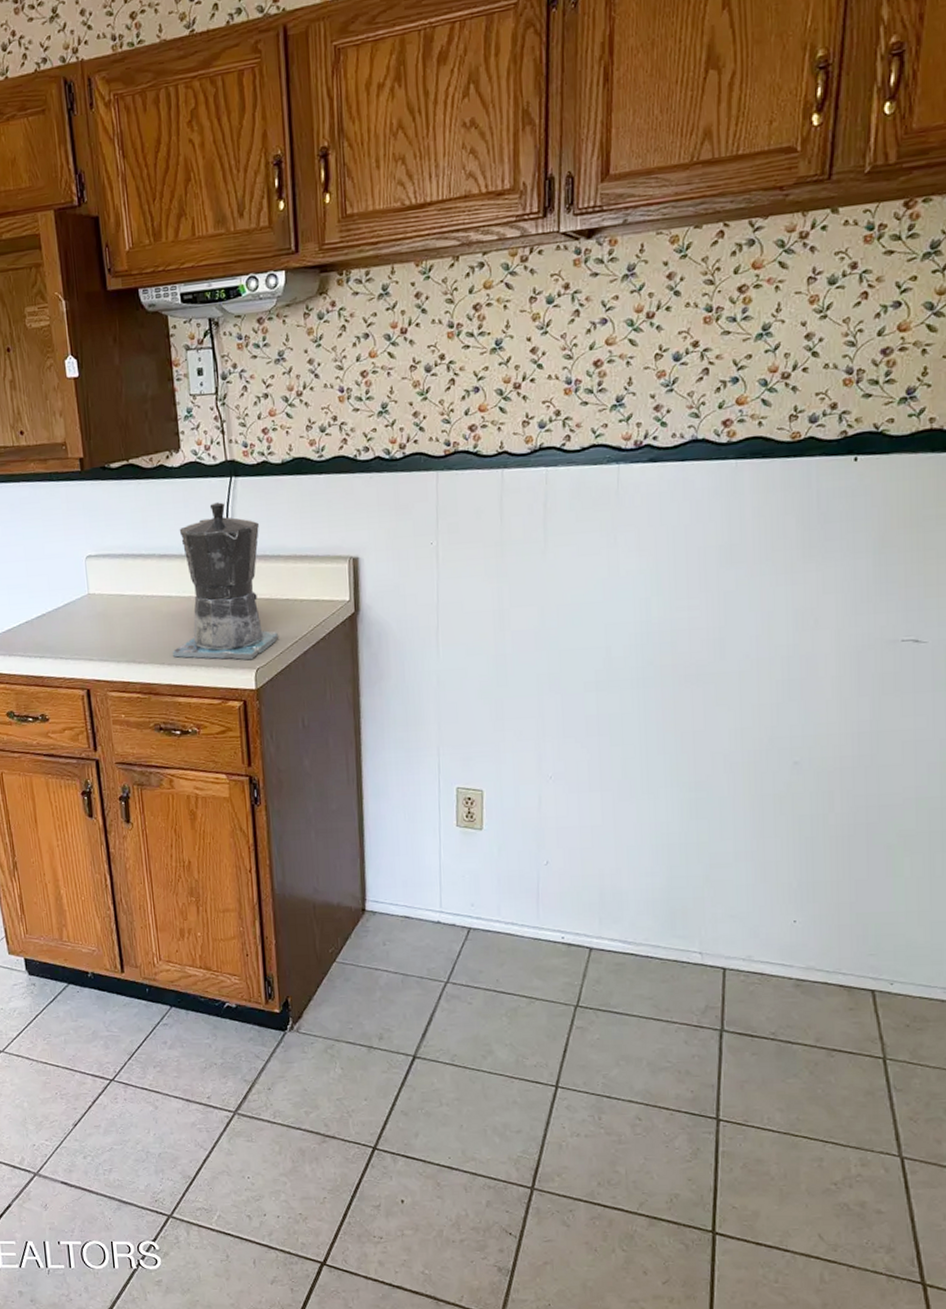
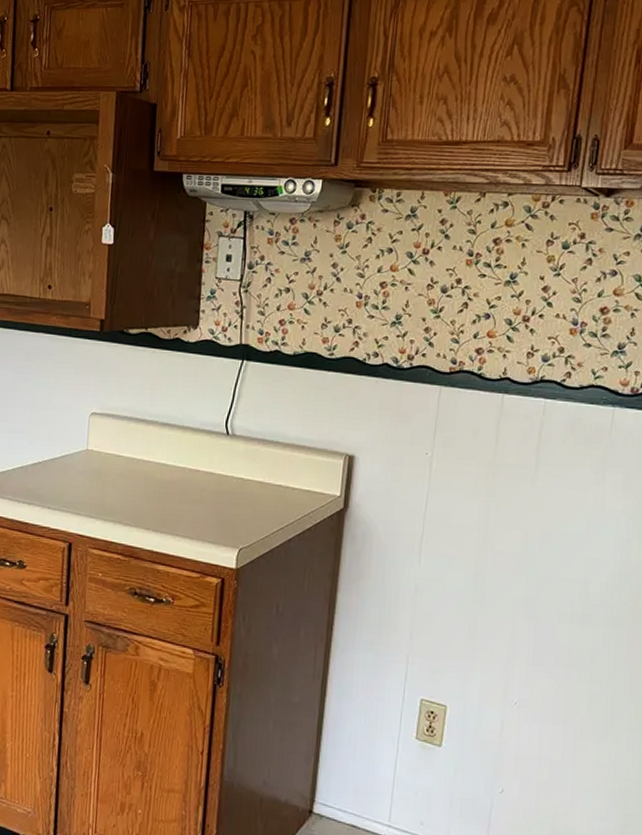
coffee maker: present [172,502,278,660] -> none [158,382,266,539]

